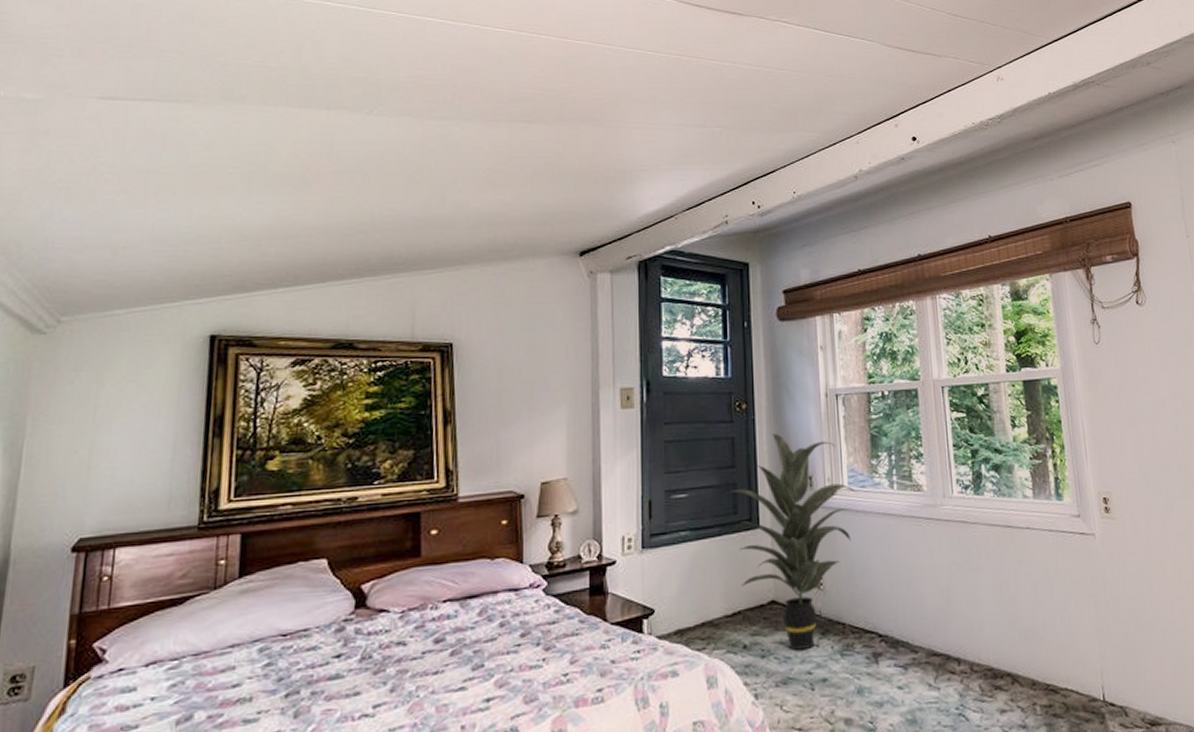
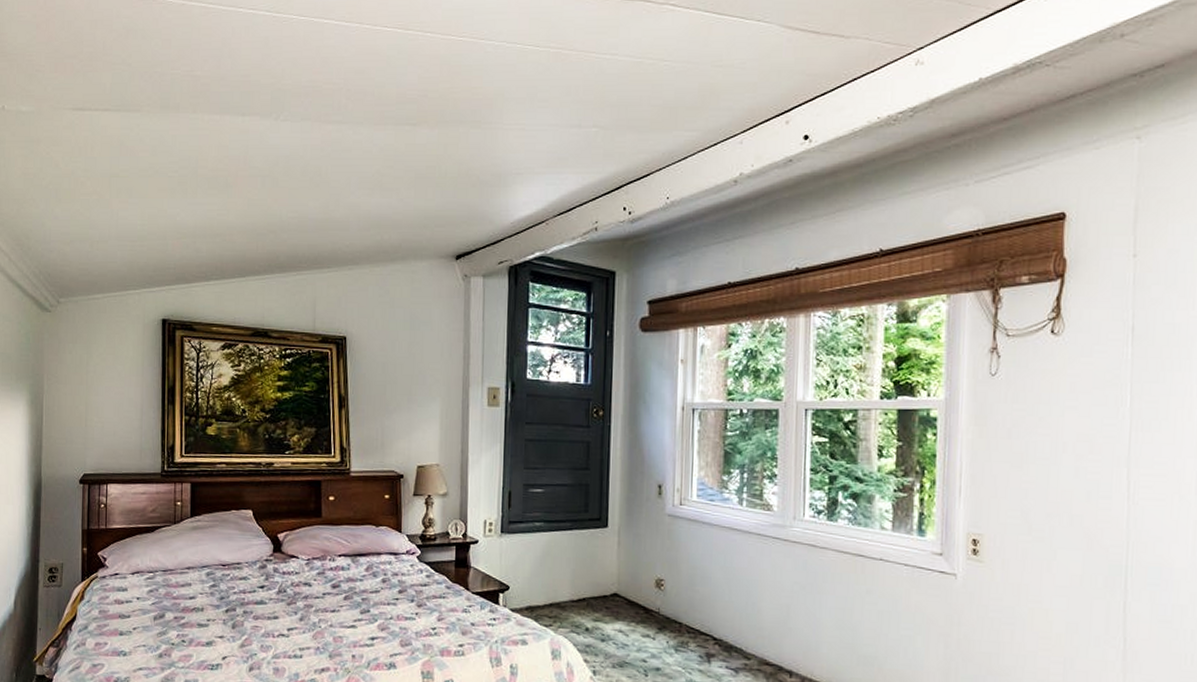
indoor plant: present [727,433,857,650] -> none [580,441,705,640]

